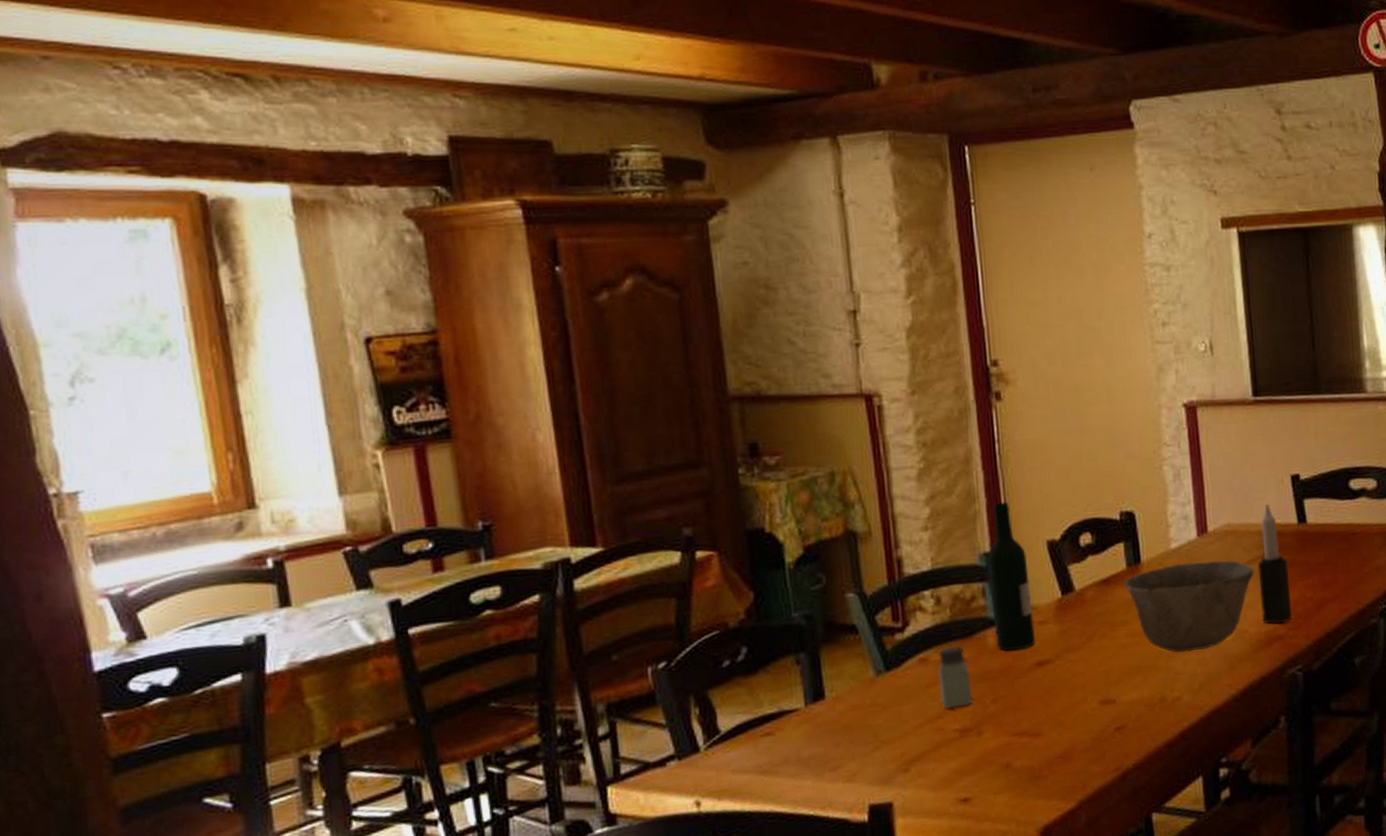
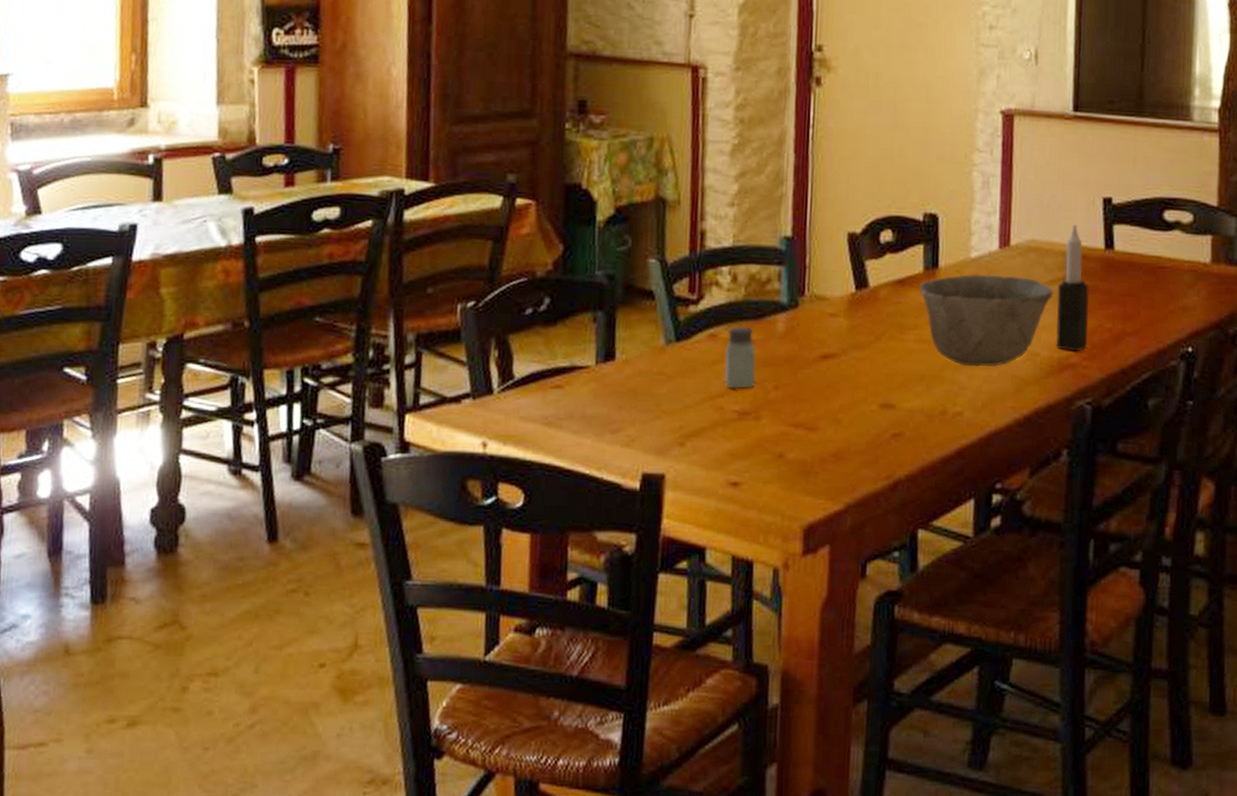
wine bottle: present [987,502,1035,651] -> none [785,187,827,340]

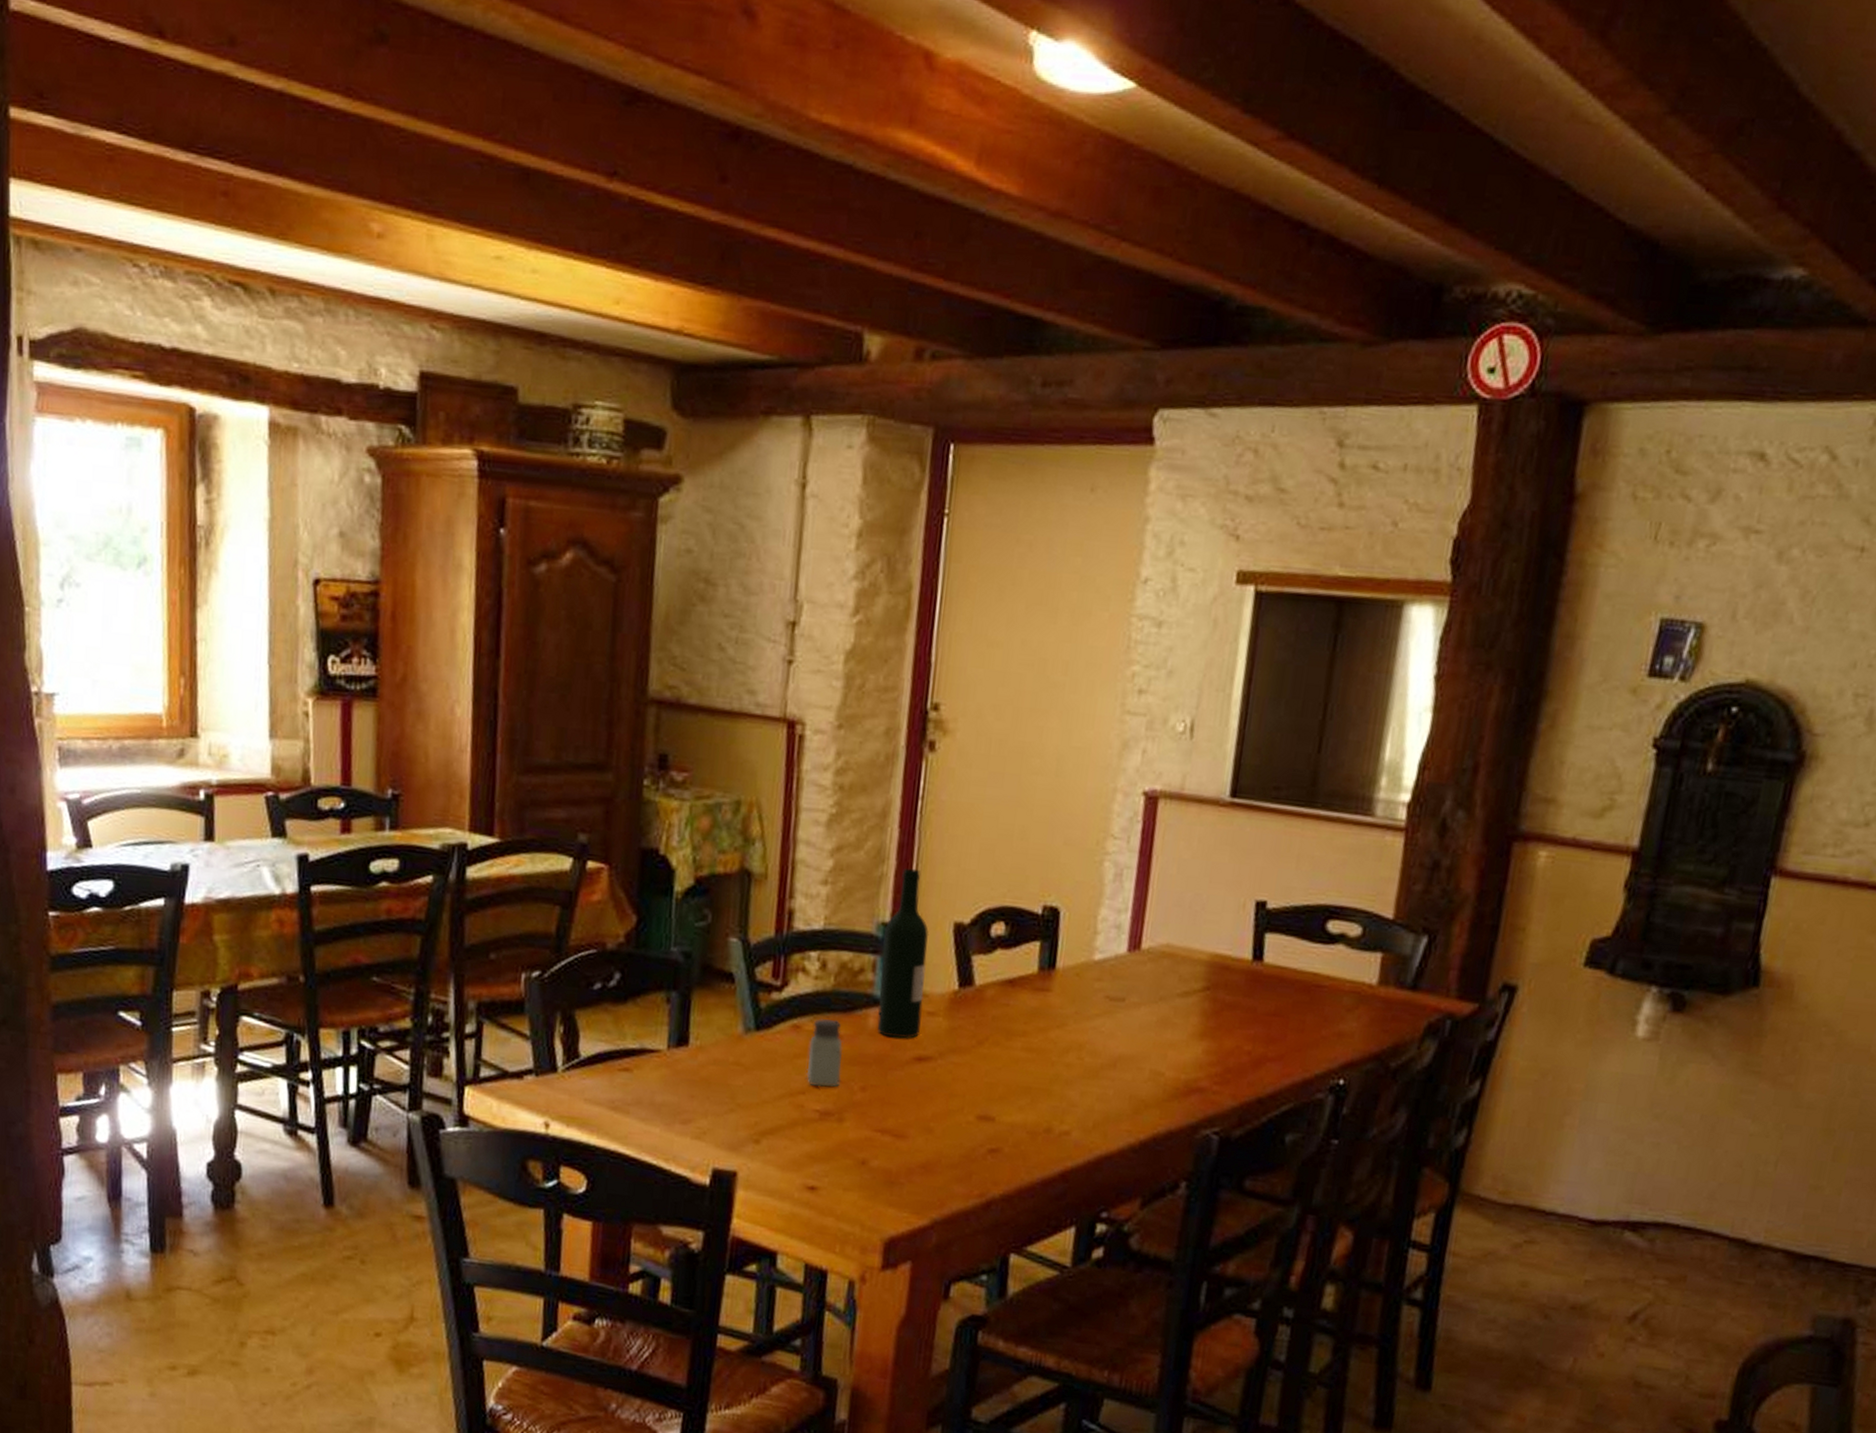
wine bottle: none [785,187,827,340] -> present [877,868,929,1039]
bowl: present [919,273,1054,367] -> none [1032,978,1187,1085]
candle: present [1055,224,1090,351] -> none [1184,929,1230,1074]

